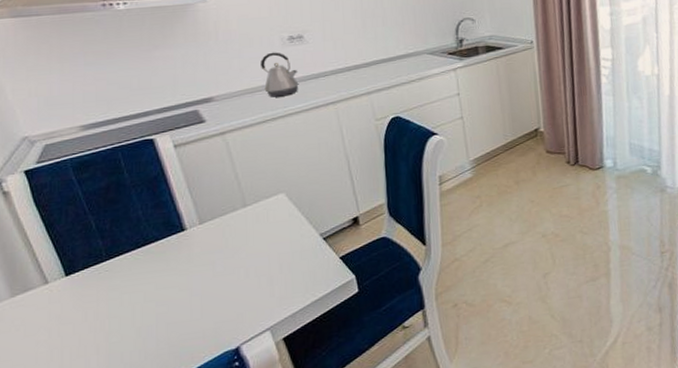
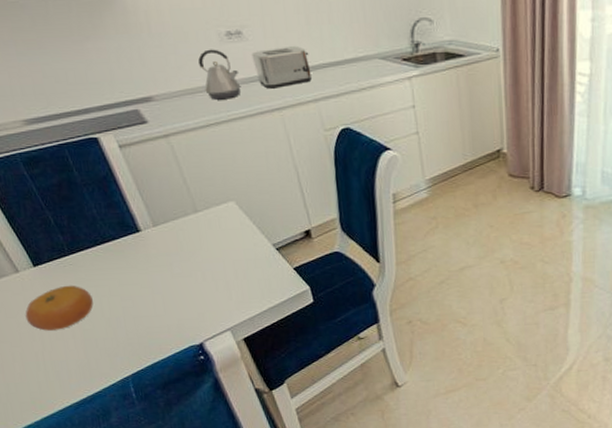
fruit: none [47,293,125,348] -> present [25,285,94,331]
toaster: none [311,46,365,85] -> present [252,46,312,89]

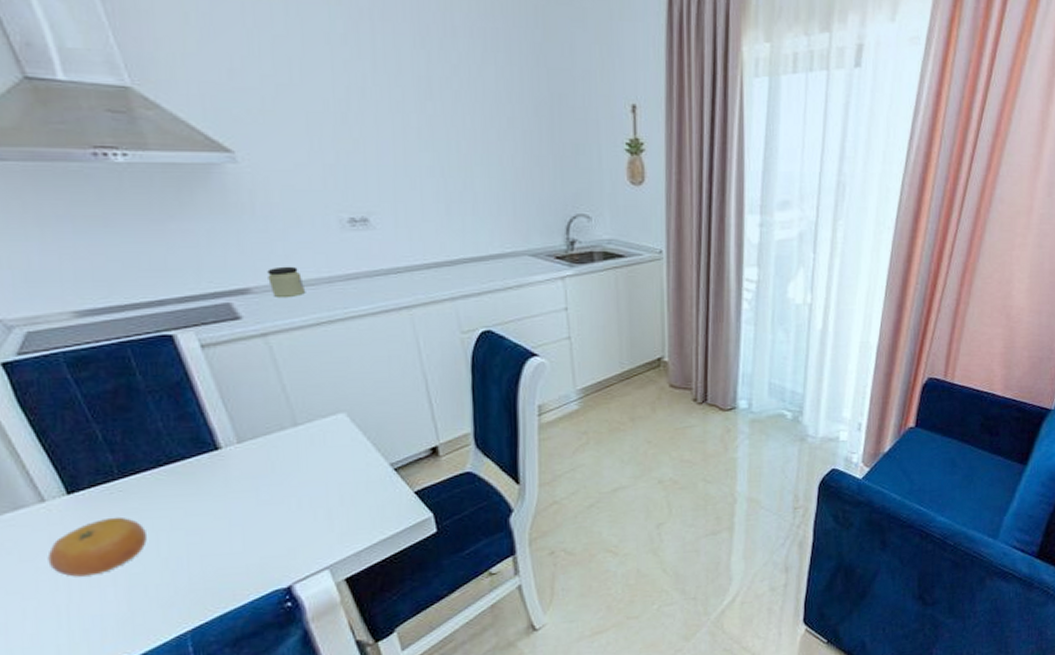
jar: none [165,76,196,103] -> present [267,266,306,297]
kettle: present [198,49,241,100] -> none [313,237,363,295]
toaster: present [252,46,312,89] -> none [379,238,449,284]

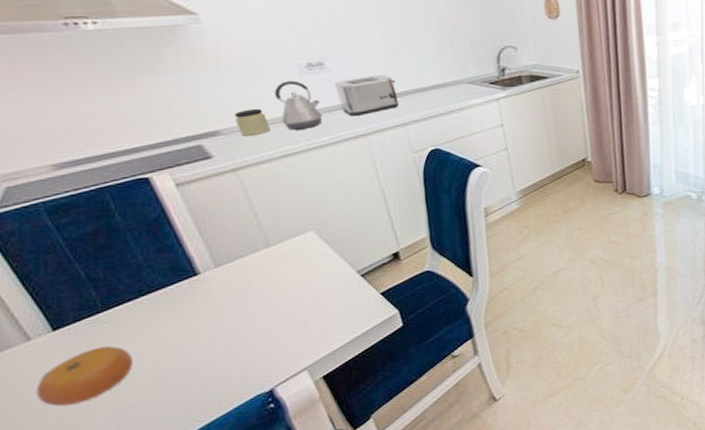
kettle: none [313,237,363,295] -> present [275,80,323,130]
toaster: none [379,238,449,284] -> present [334,75,399,116]

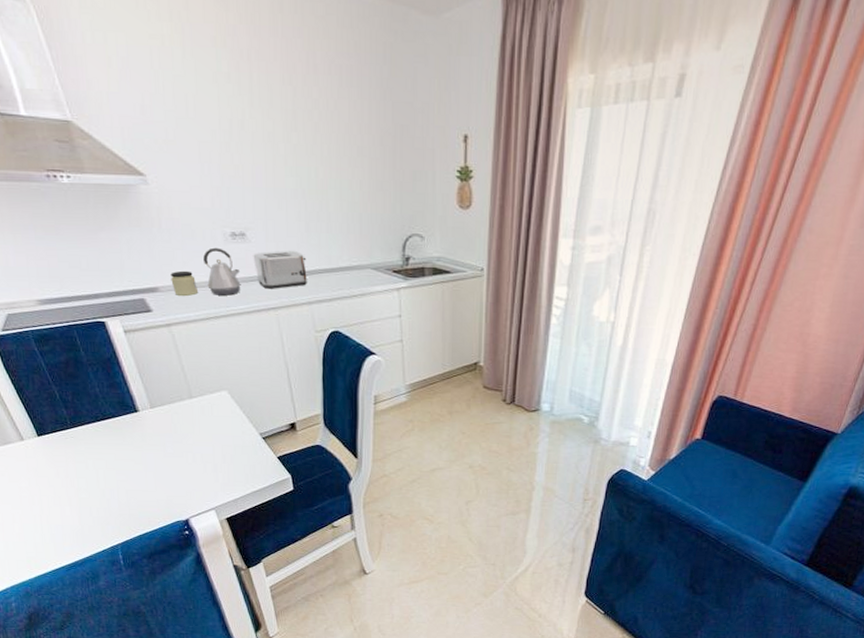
fruit: present [36,345,133,407] -> none [27,456,90,497]

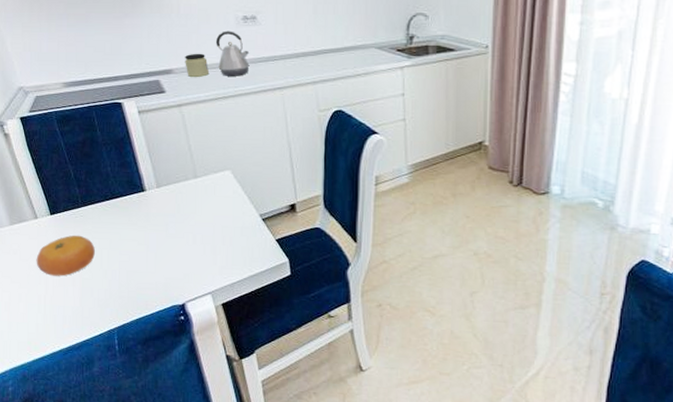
fruit: none [27,456,90,497] -> present [36,235,95,276]
toaster: present [253,251,307,289] -> none [262,32,313,69]

